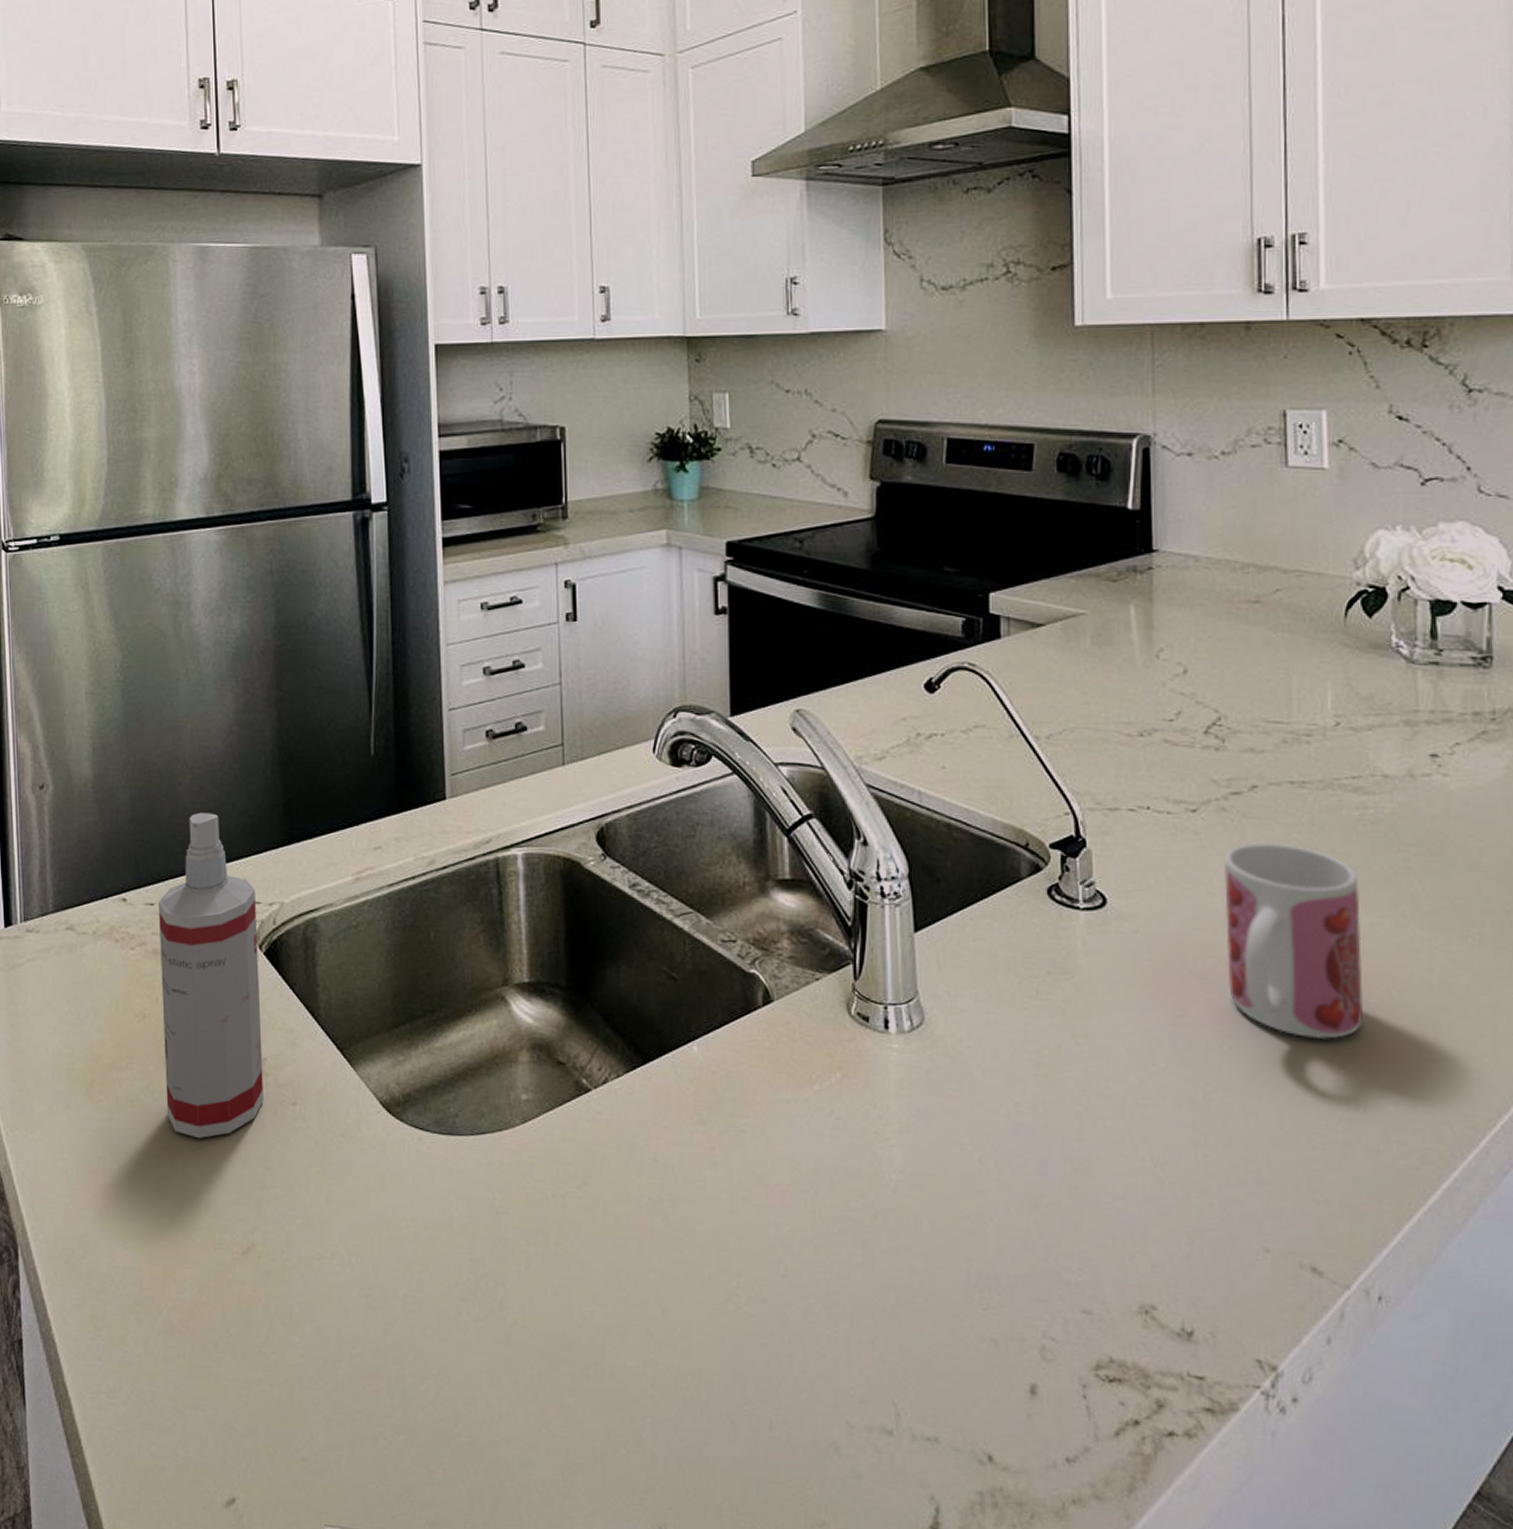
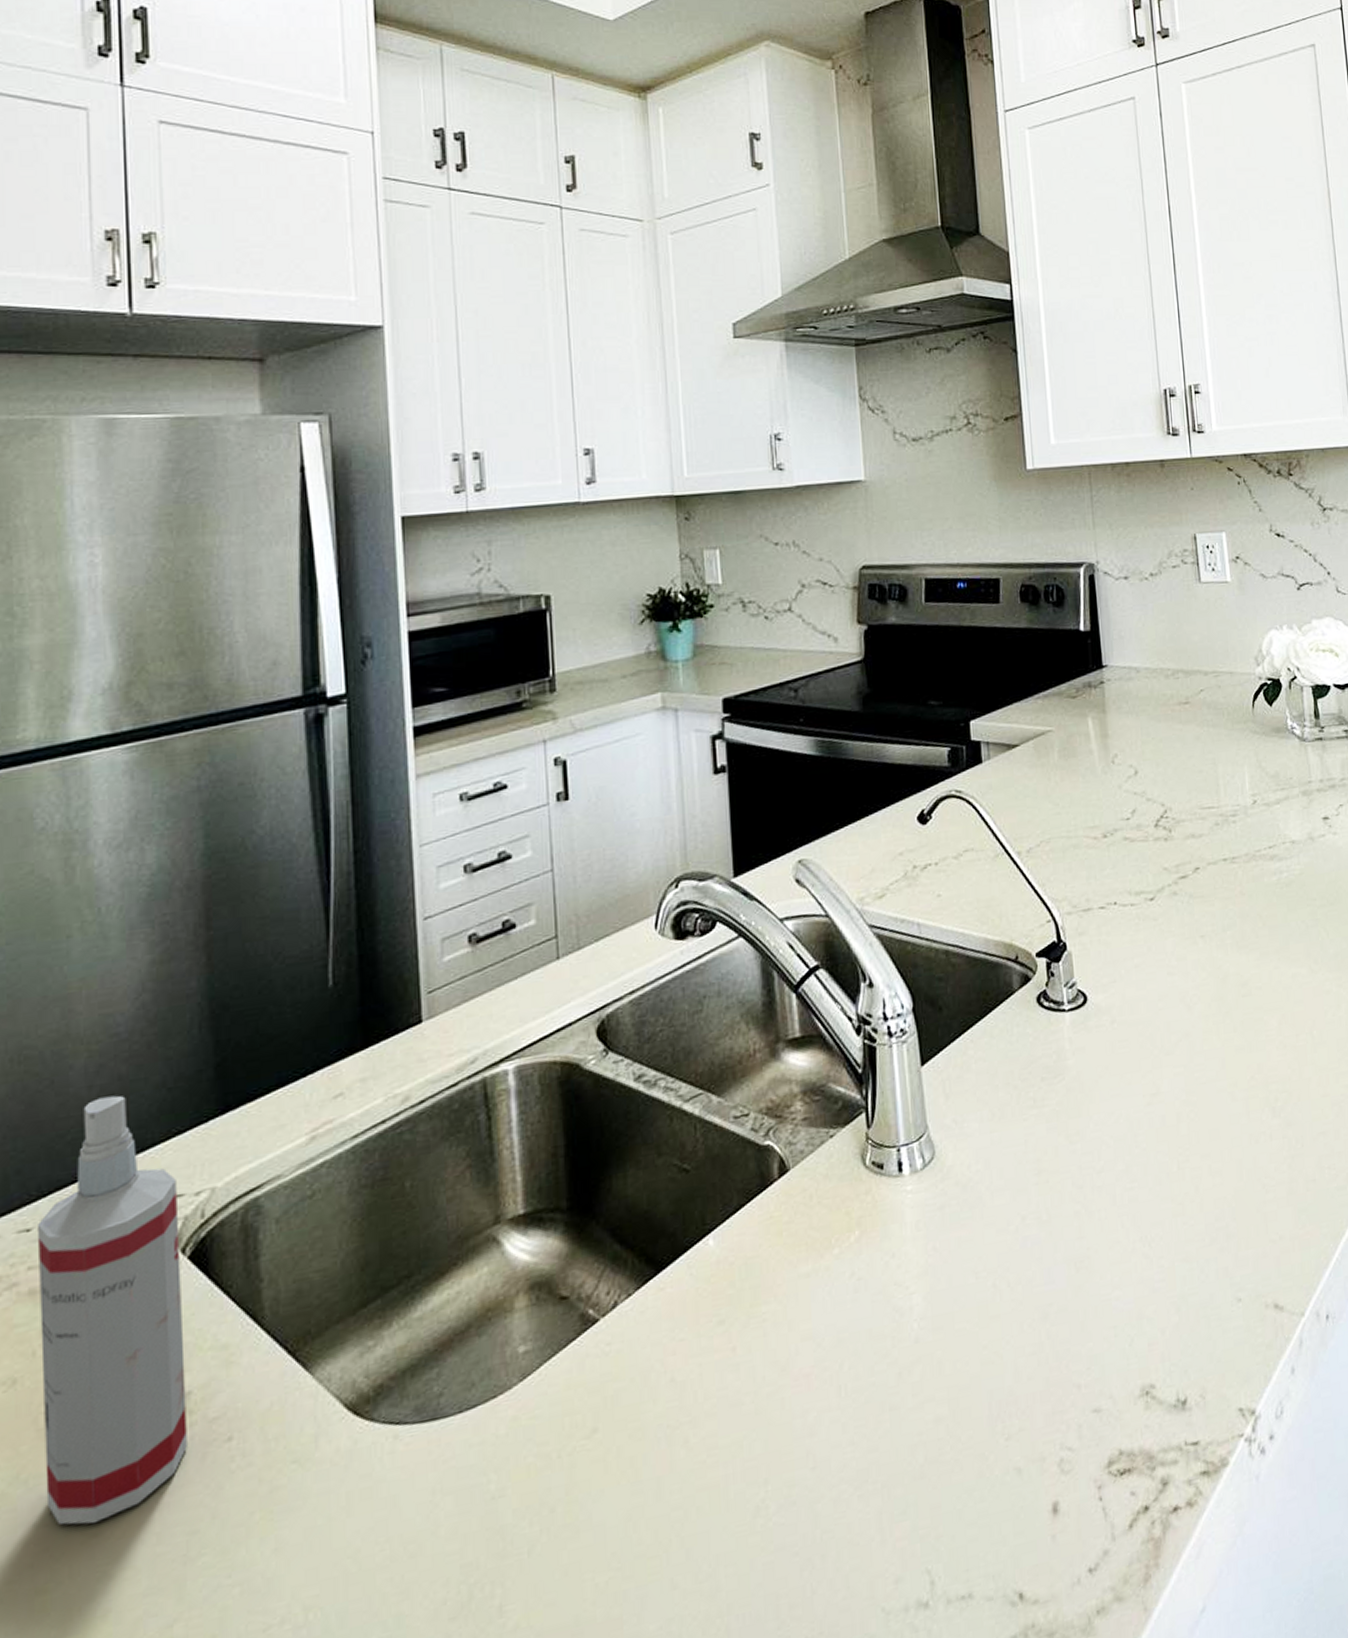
mug: present [1223,841,1364,1040] -> none [1179,916,1295,1091]

